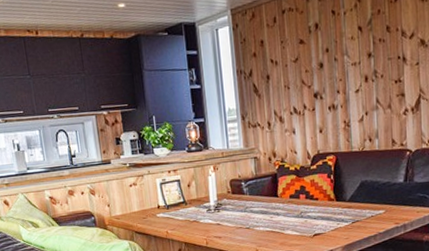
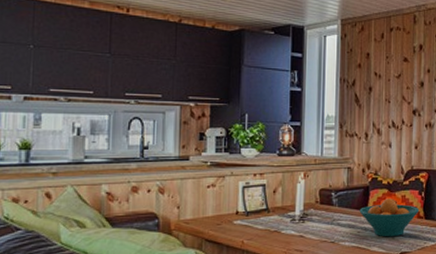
fruit bowl: none [270,183,330,221] -> present [359,198,420,237]

